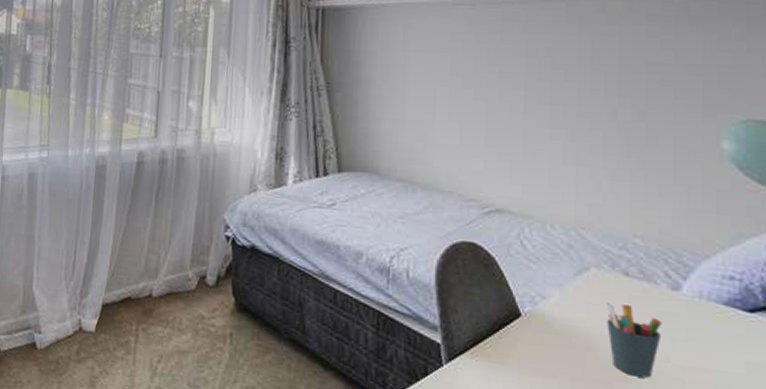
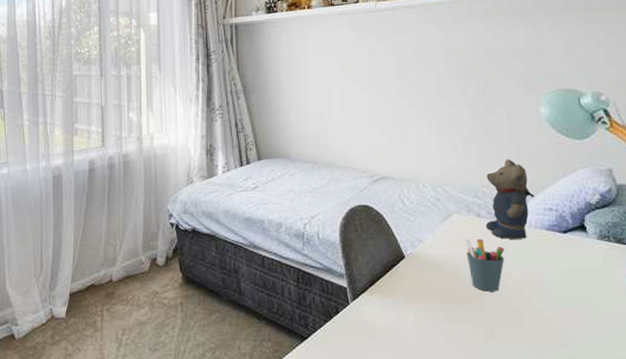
teddy bear: none [636,204,709,313] -> present [485,159,534,239]

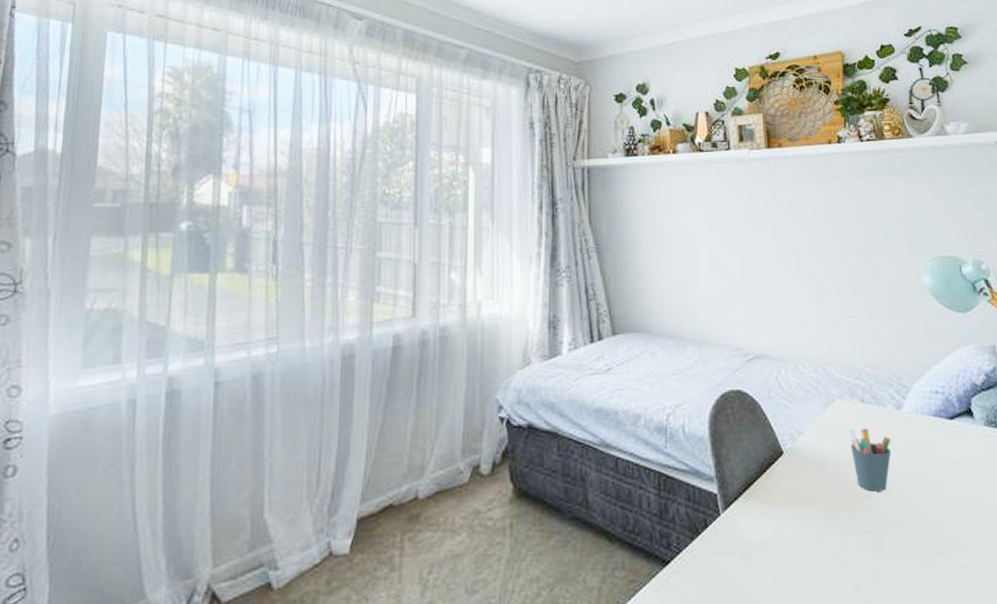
teddy bear: present [485,159,534,239] -> none [870,334,920,428]

